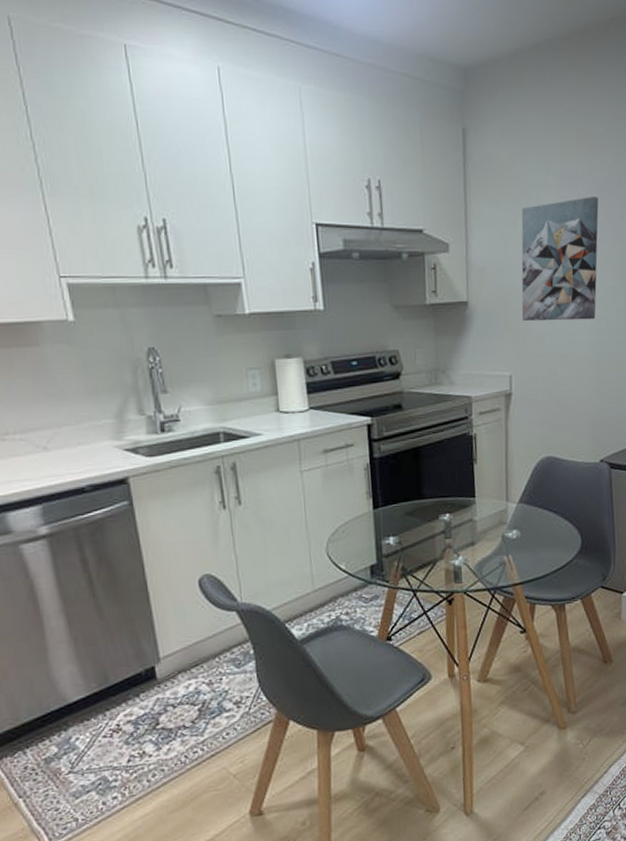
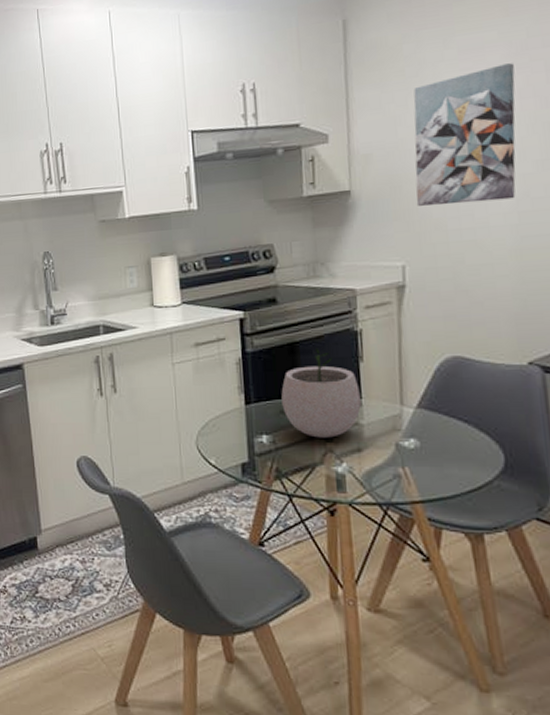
plant pot: none [406,452,475,536] -> present [281,347,361,438]

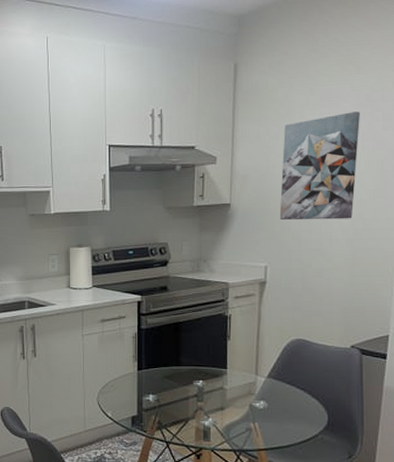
plant pot: present [281,347,361,438] -> none [166,327,226,398]

